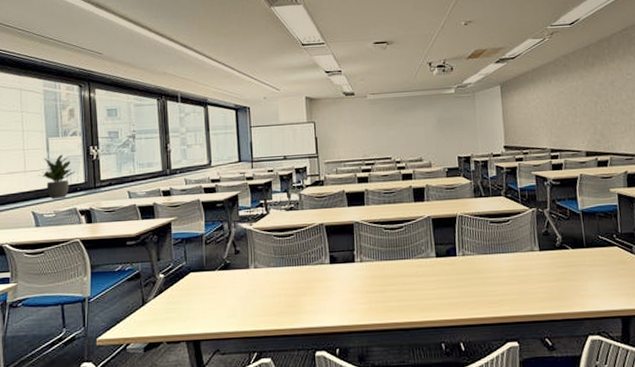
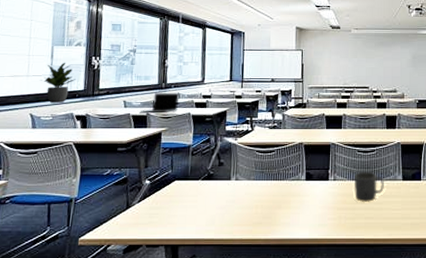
laptop: none [146,178,187,202] -> present [139,92,180,112]
mug: none [382,249,416,285] -> present [353,171,384,203]

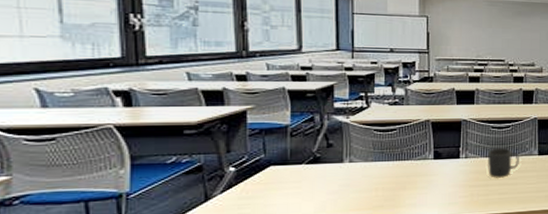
potted plant: present [40,62,76,104] -> none [44,19,106,75]
laptop: present [139,92,180,112] -> none [212,62,269,87]

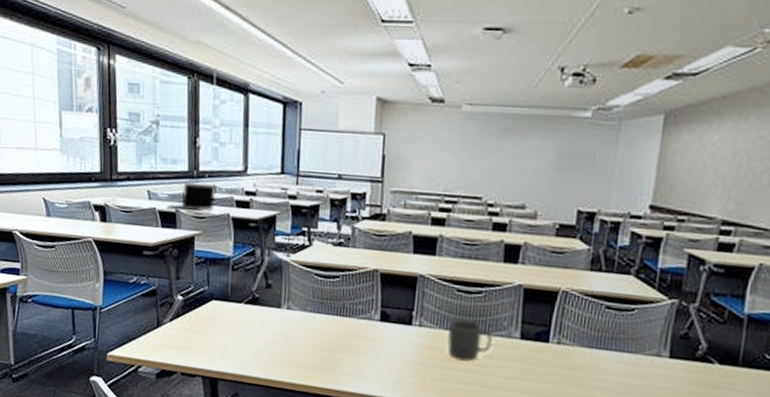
laptop: none [212,62,269,87] -> present [167,183,216,212]

